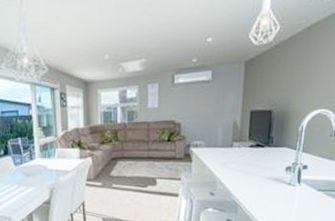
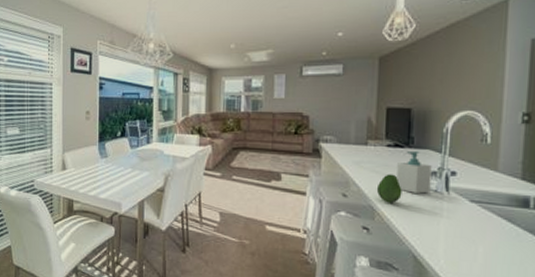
fruit: none [239,171,262,198] -> present [376,174,402,203]
soap bottle: none [257,149,287,187] -> present [397,150,432,194]

